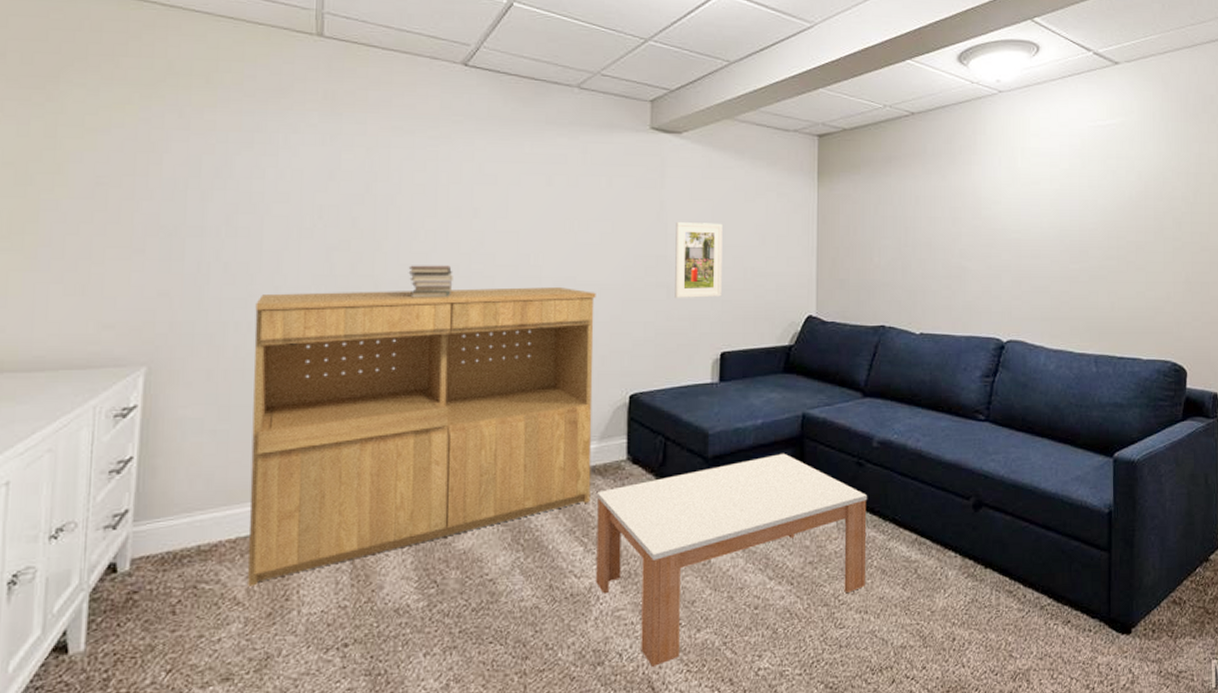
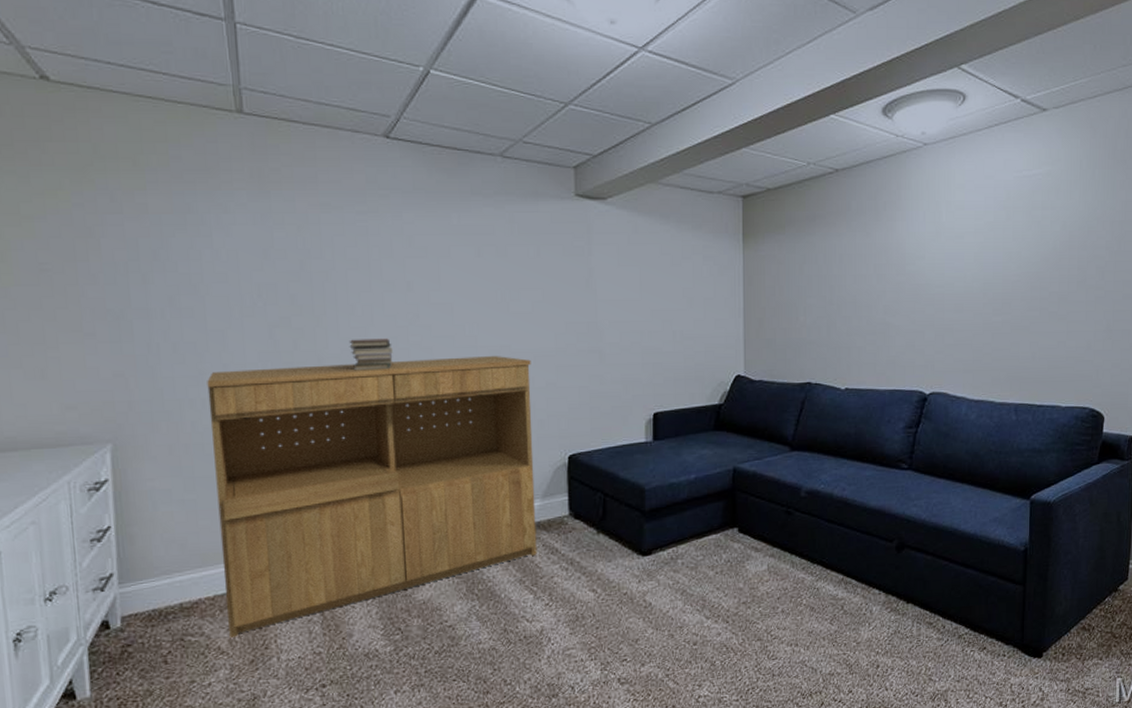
coffee table: present [596,453,868,667] -> none [542,504,797,697]
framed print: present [675,221,722,298] -> none [605,287,652,362]

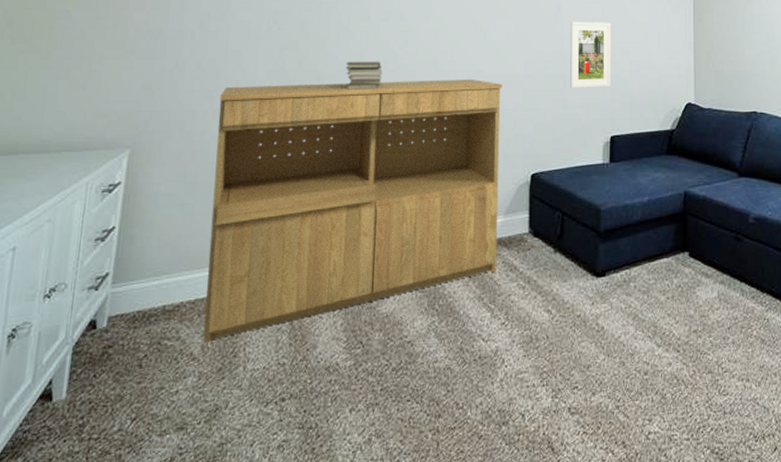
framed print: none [605,287,652,362] -> present [570,21,611,88]

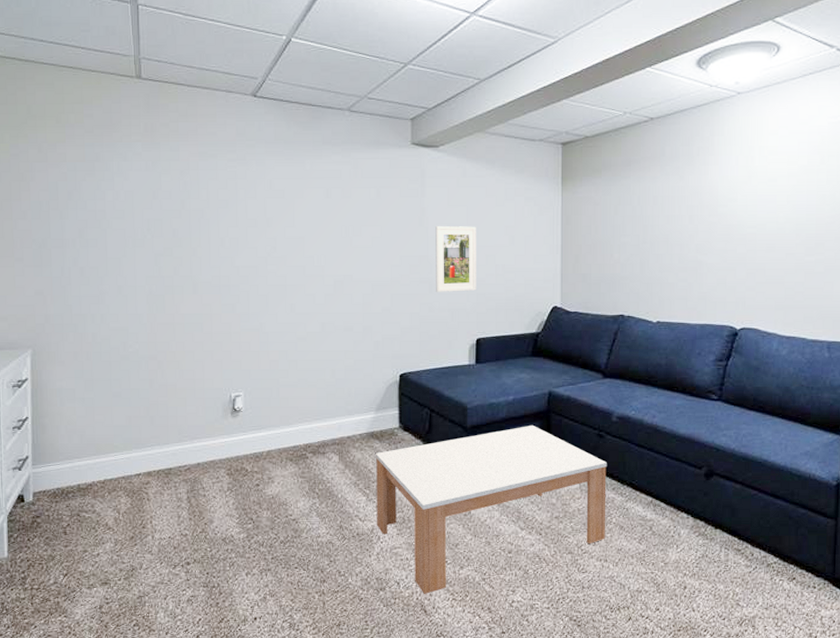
bookcase: present [203,80,502,343] -> none [105,284,370,516]
book stack: present [345,61,383,90] -> none [218,267,254,294]
coffee table: none [501,228,746,427] -> present [375,425,608,594]

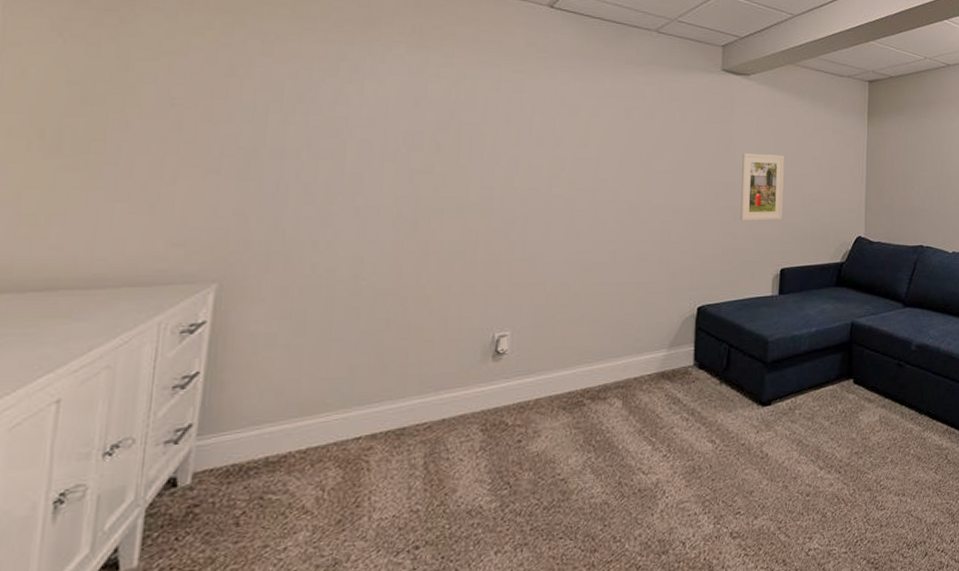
coffee table: present [375,425,608,594] -> none [662,356,907,553]

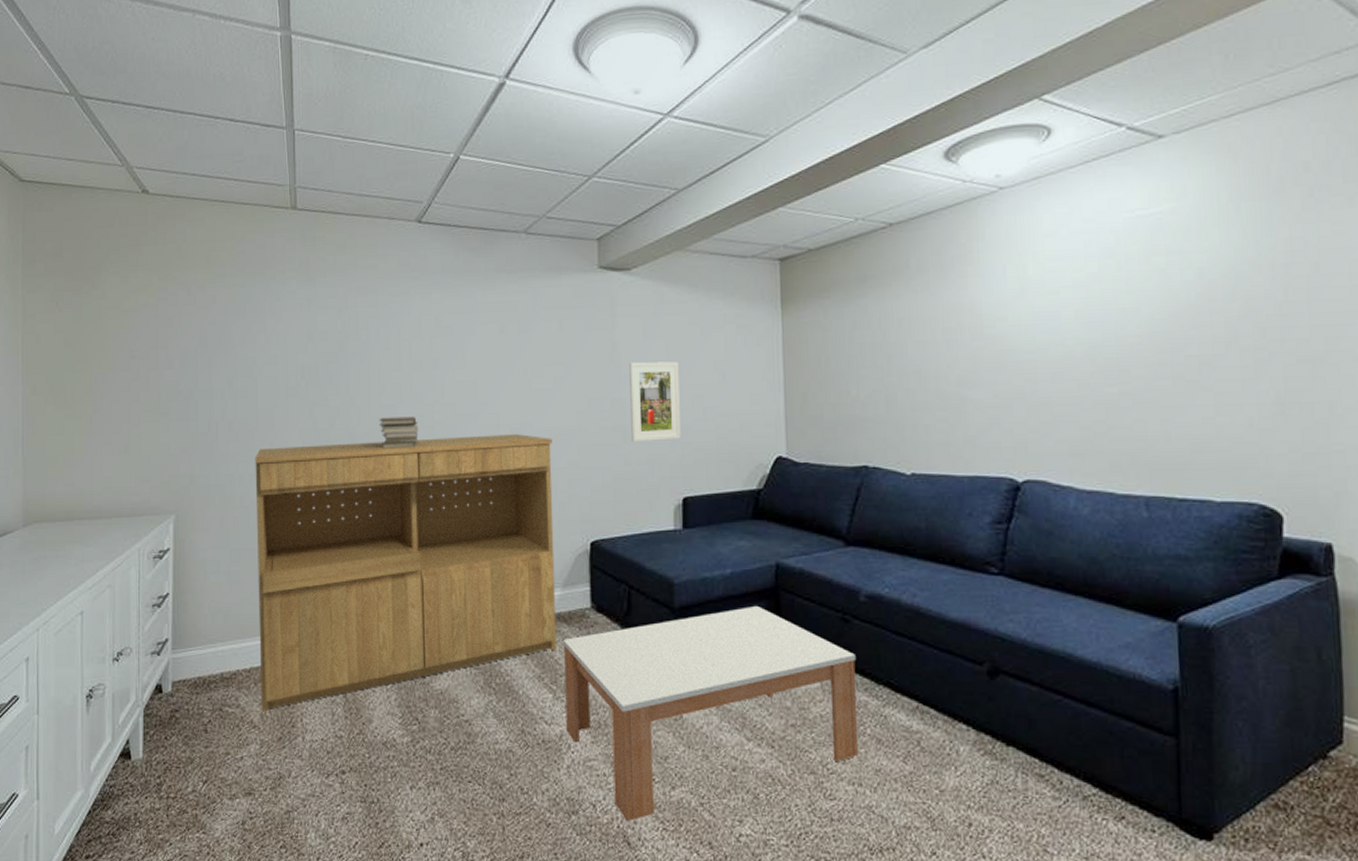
bookcase: none [317,210,669,495] -> present [255,434,557,712]
book stack: none [490,188,534,219] -> present [379,416,419,449]
coffee table: none [662,356,907,553] -> present [562,605,858,821]

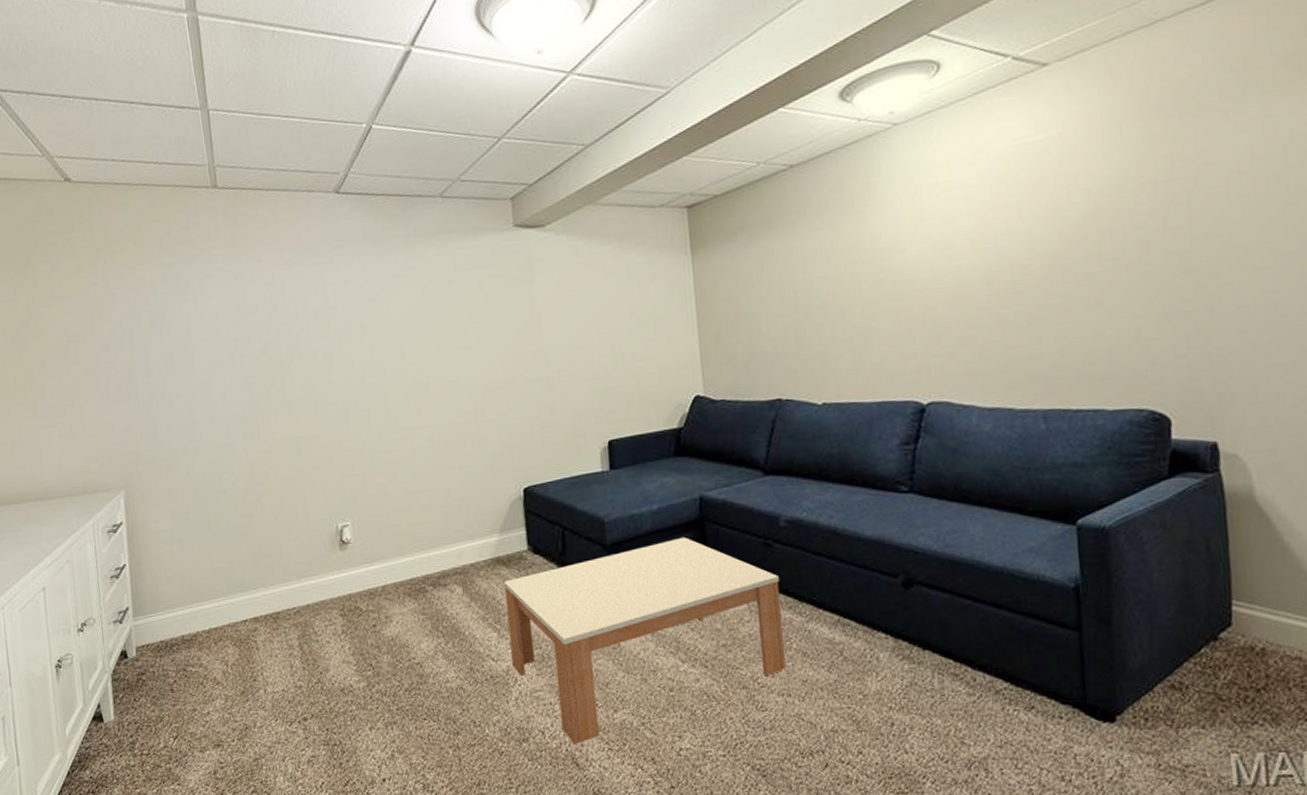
bookcase: present [255,434,557,712] -> none [197,391,498,669]
book stack: present [379,416,419,449] -> none [313,381,353,414]
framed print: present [629,361,681,442] -> none [549,311,603,391]

